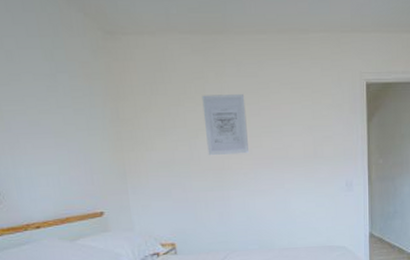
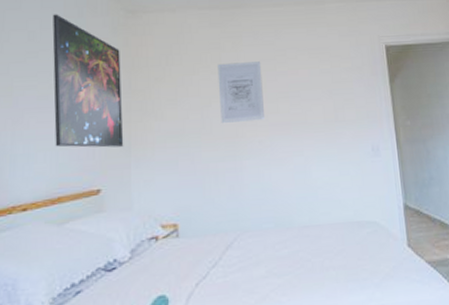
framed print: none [27,31,119,174] -> present [52,14,124,148]

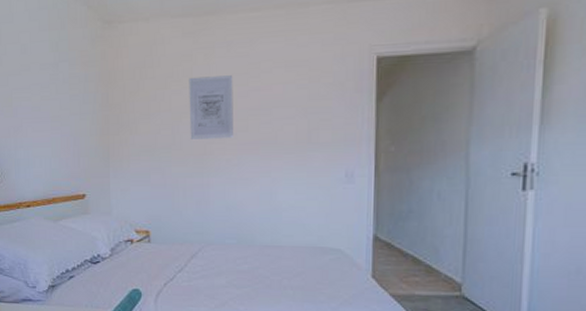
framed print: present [52,14,124,148] -> none [40,26,103,157]

